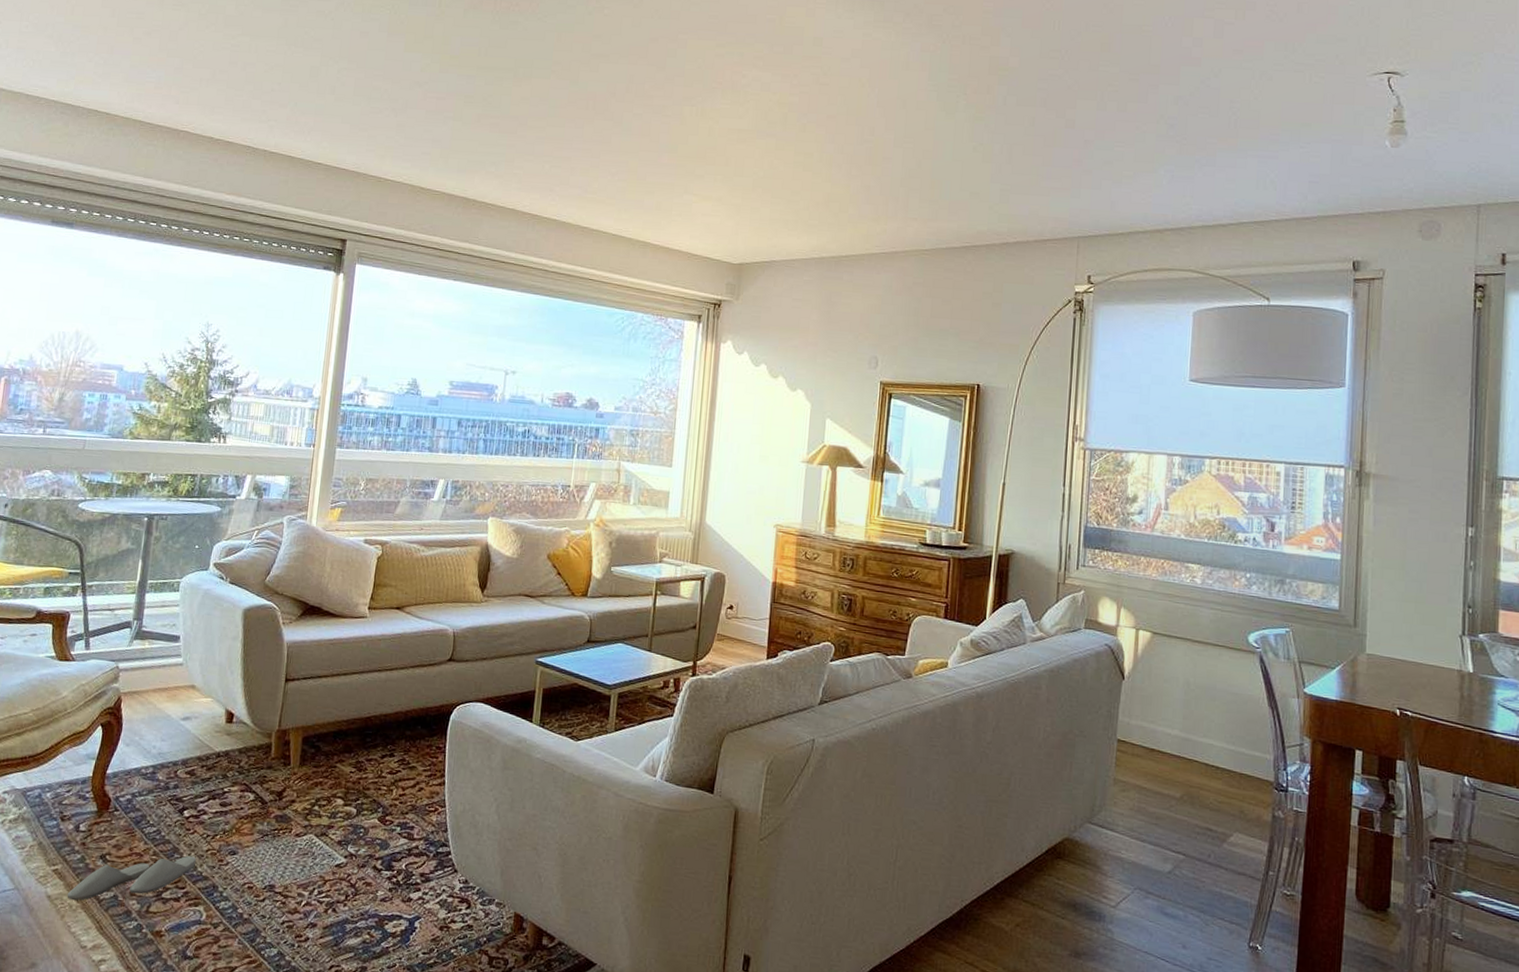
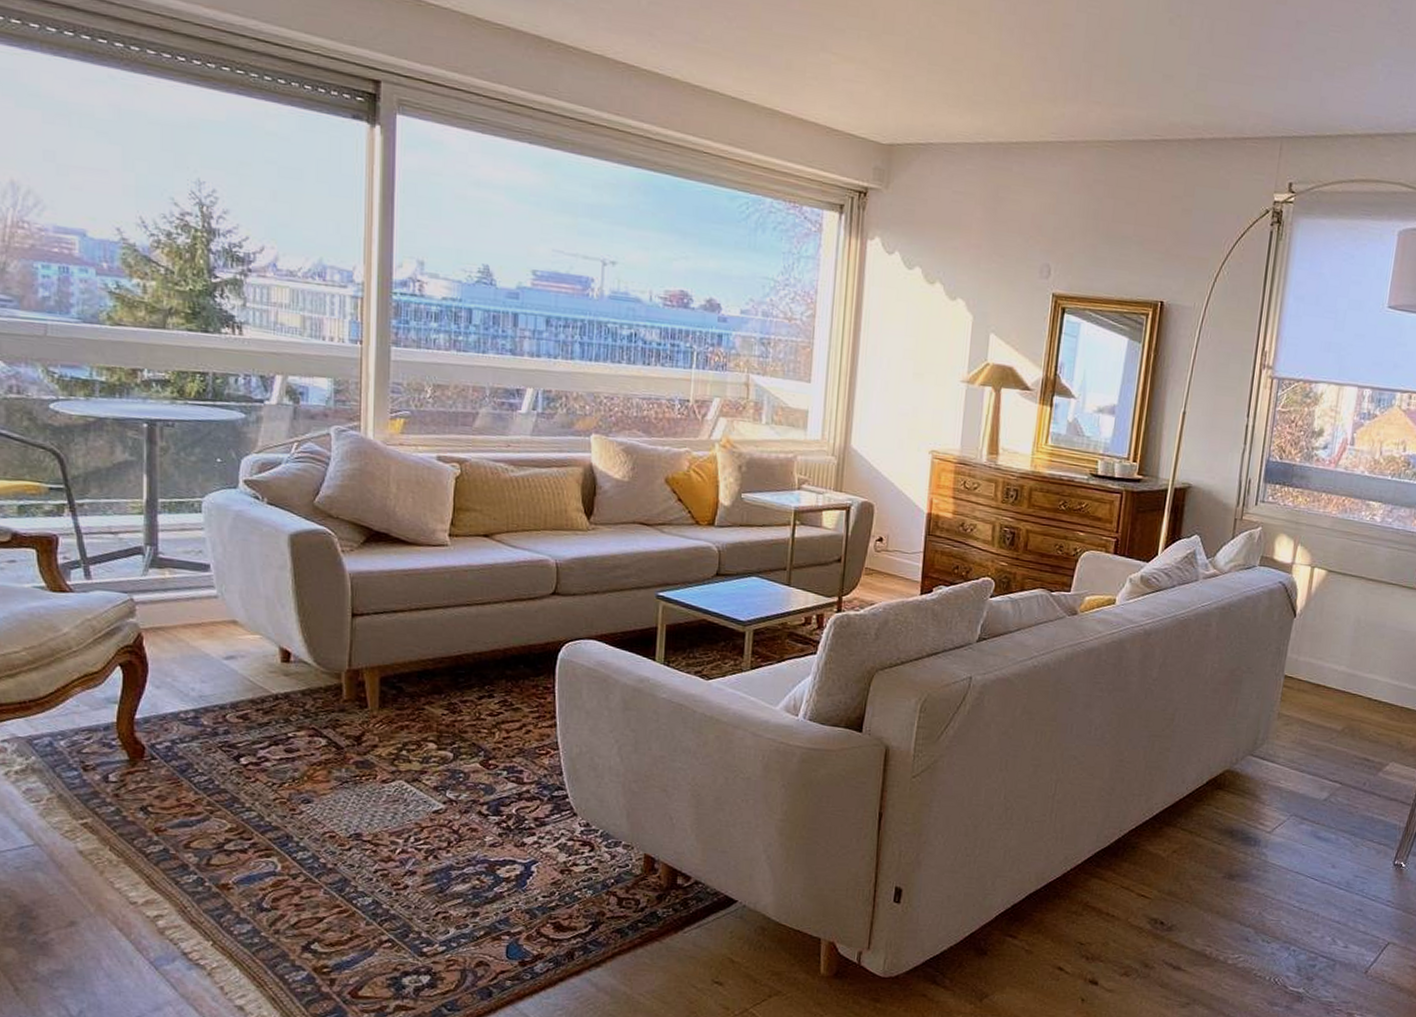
slippers: present [67,855,197,901] -> none [103,805,263,856]

